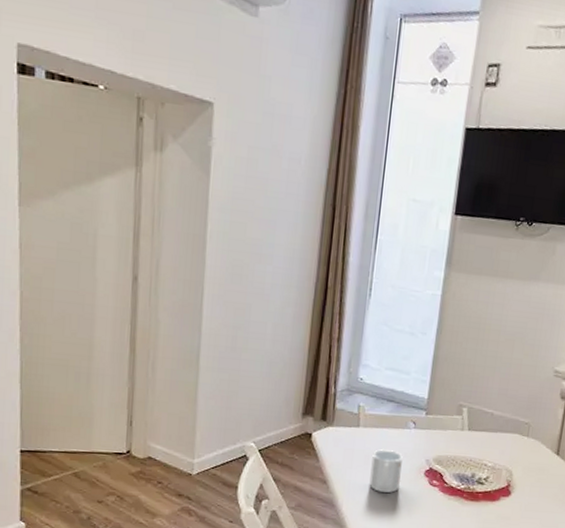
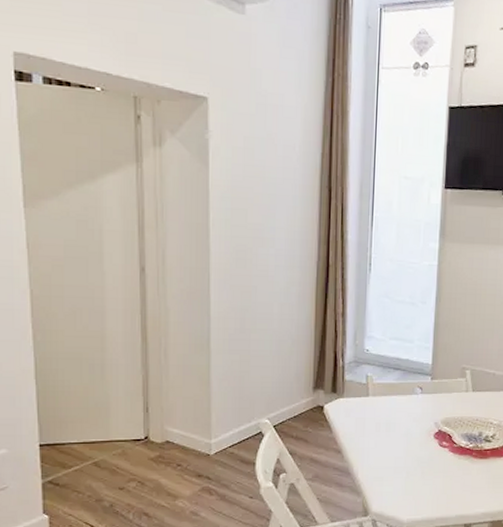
mug: present [369,449,403,493] -> none [382,416,412,457]

